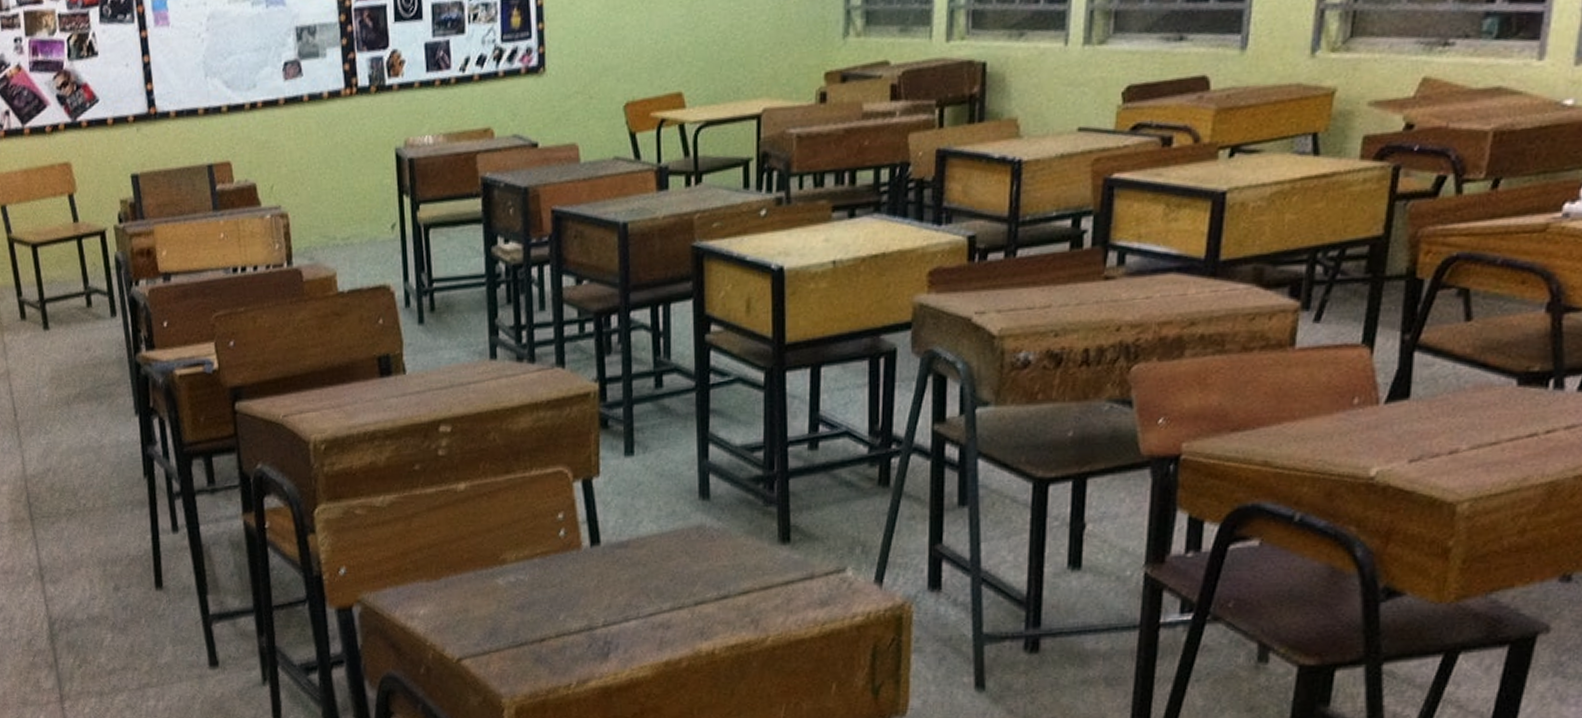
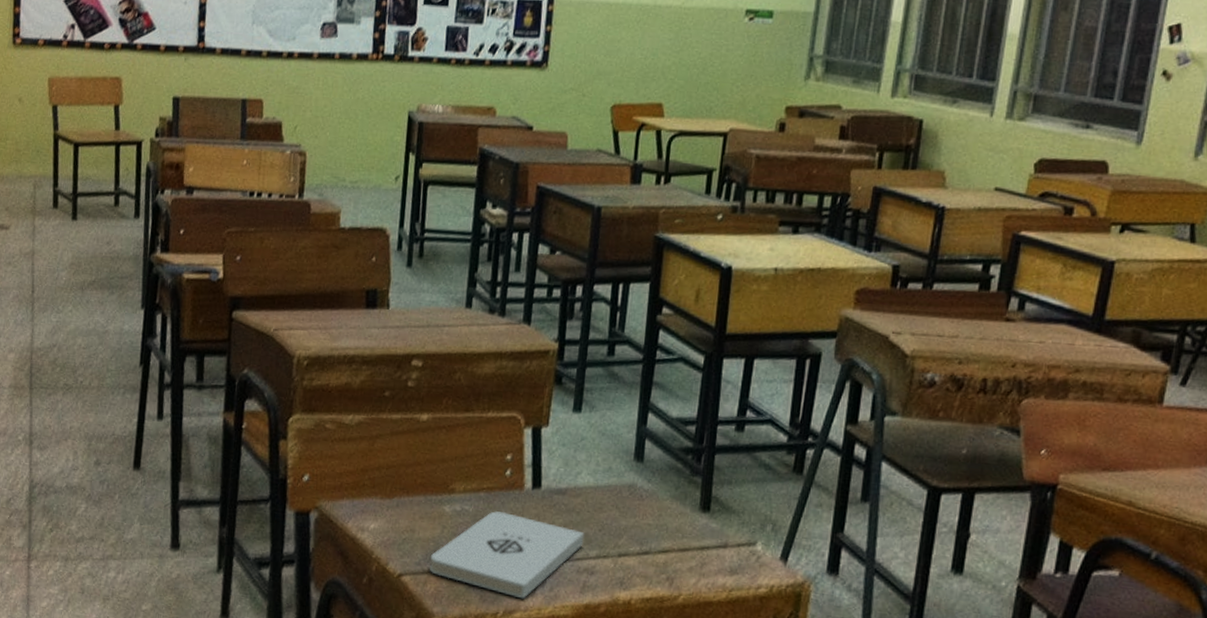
notepad: none [490,575,655,666] -> present [430,511,585,599]

